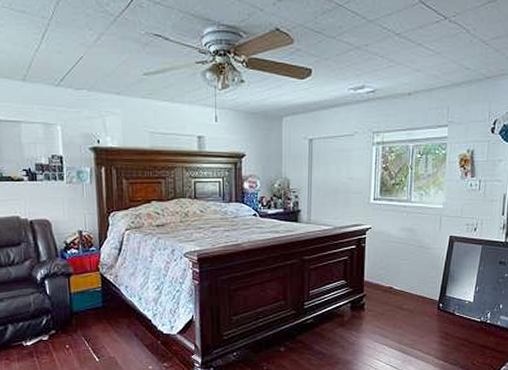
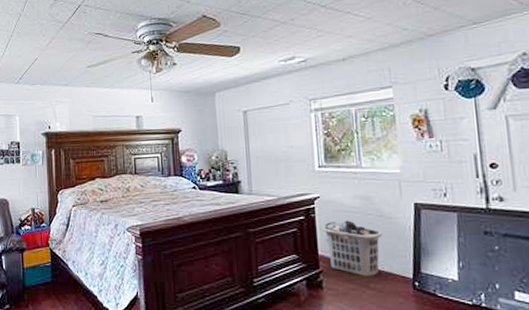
clothes hamper: none [370,250,420,299] -> present [322,220,383,276]

